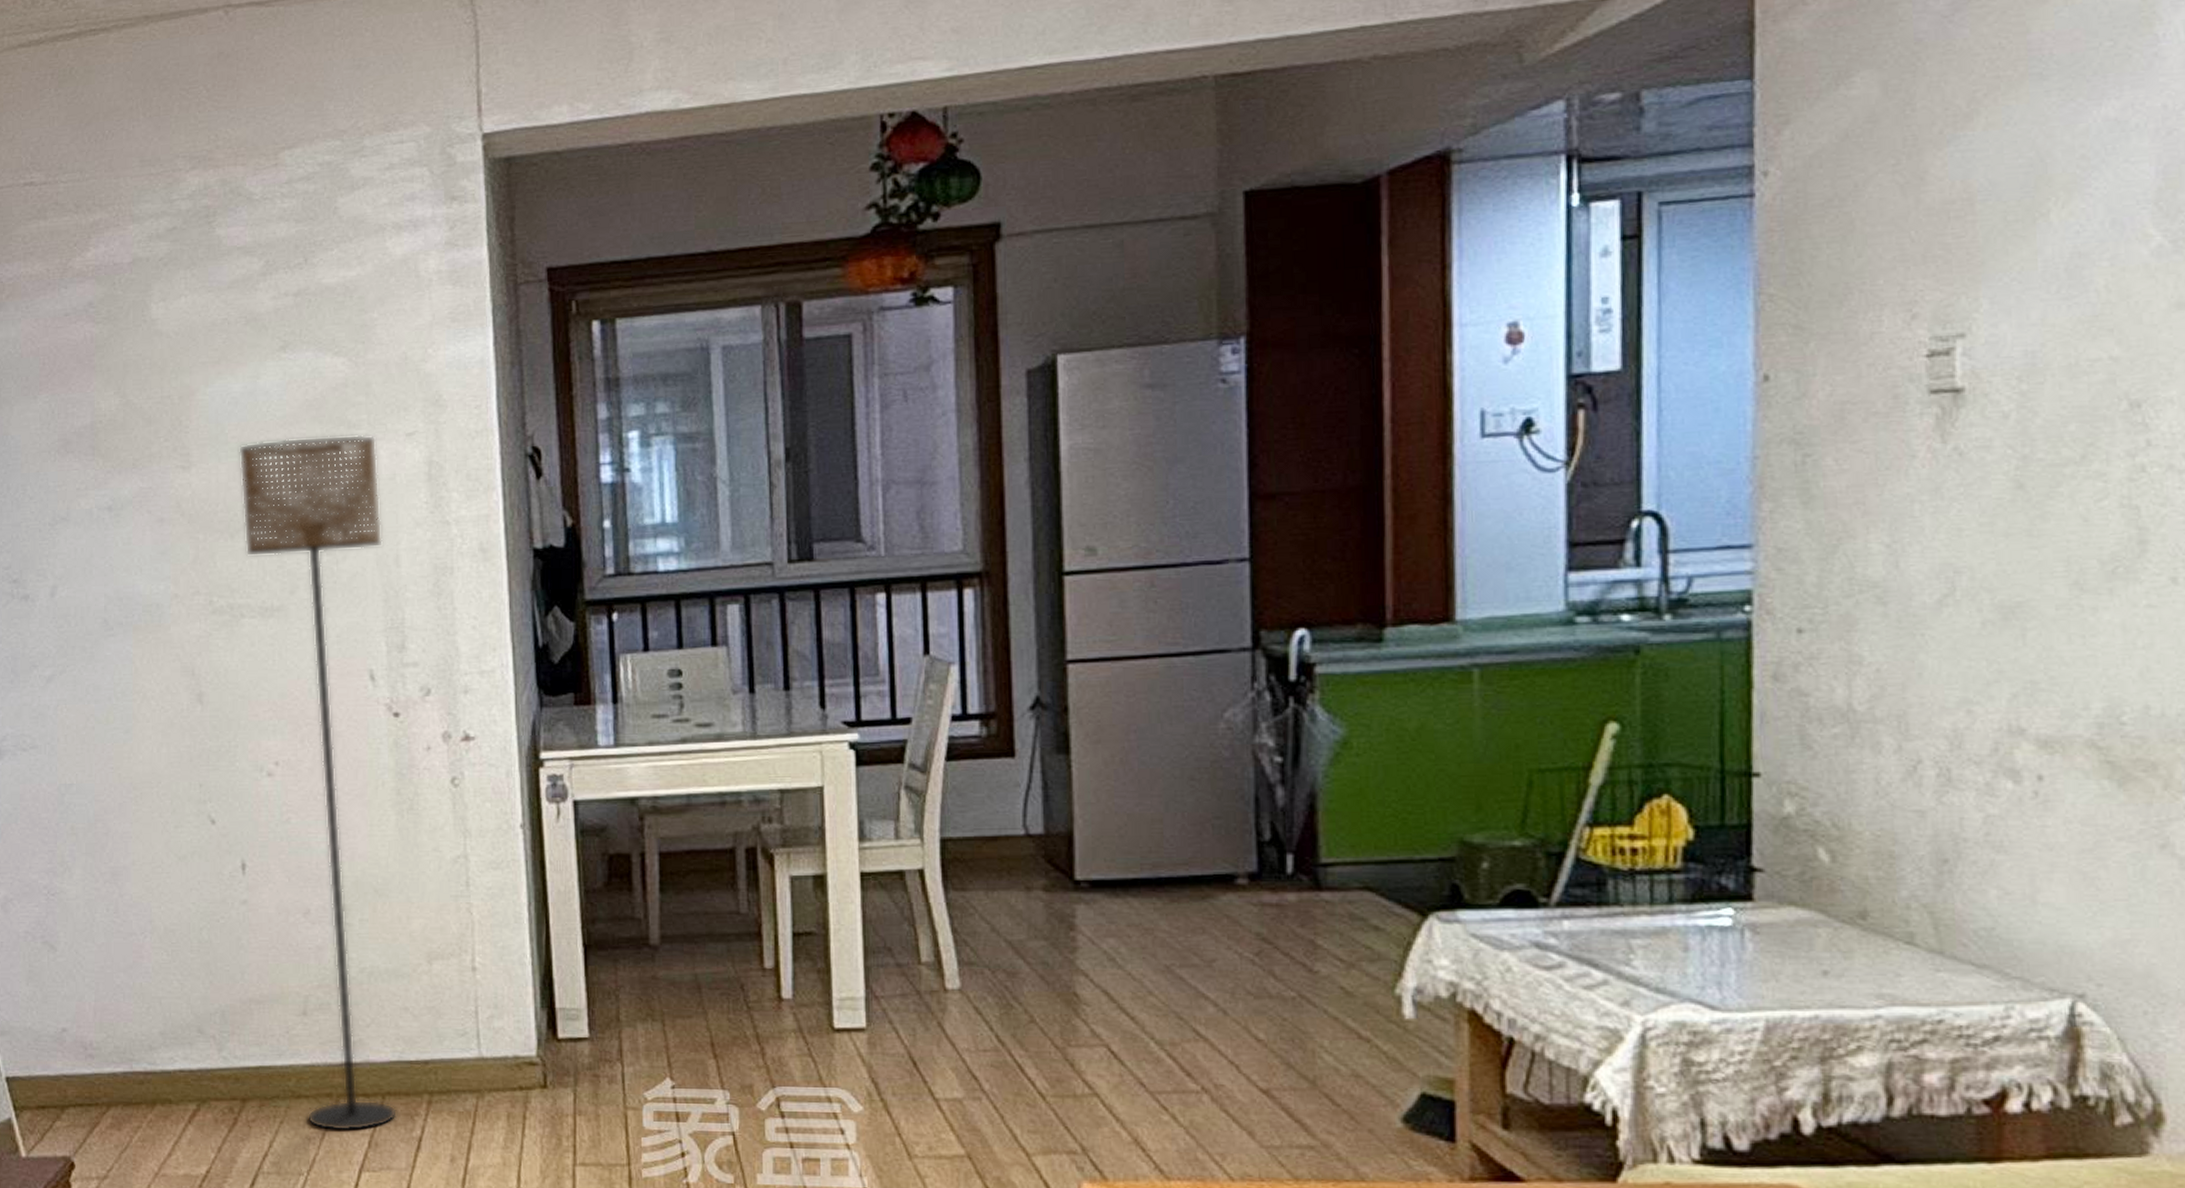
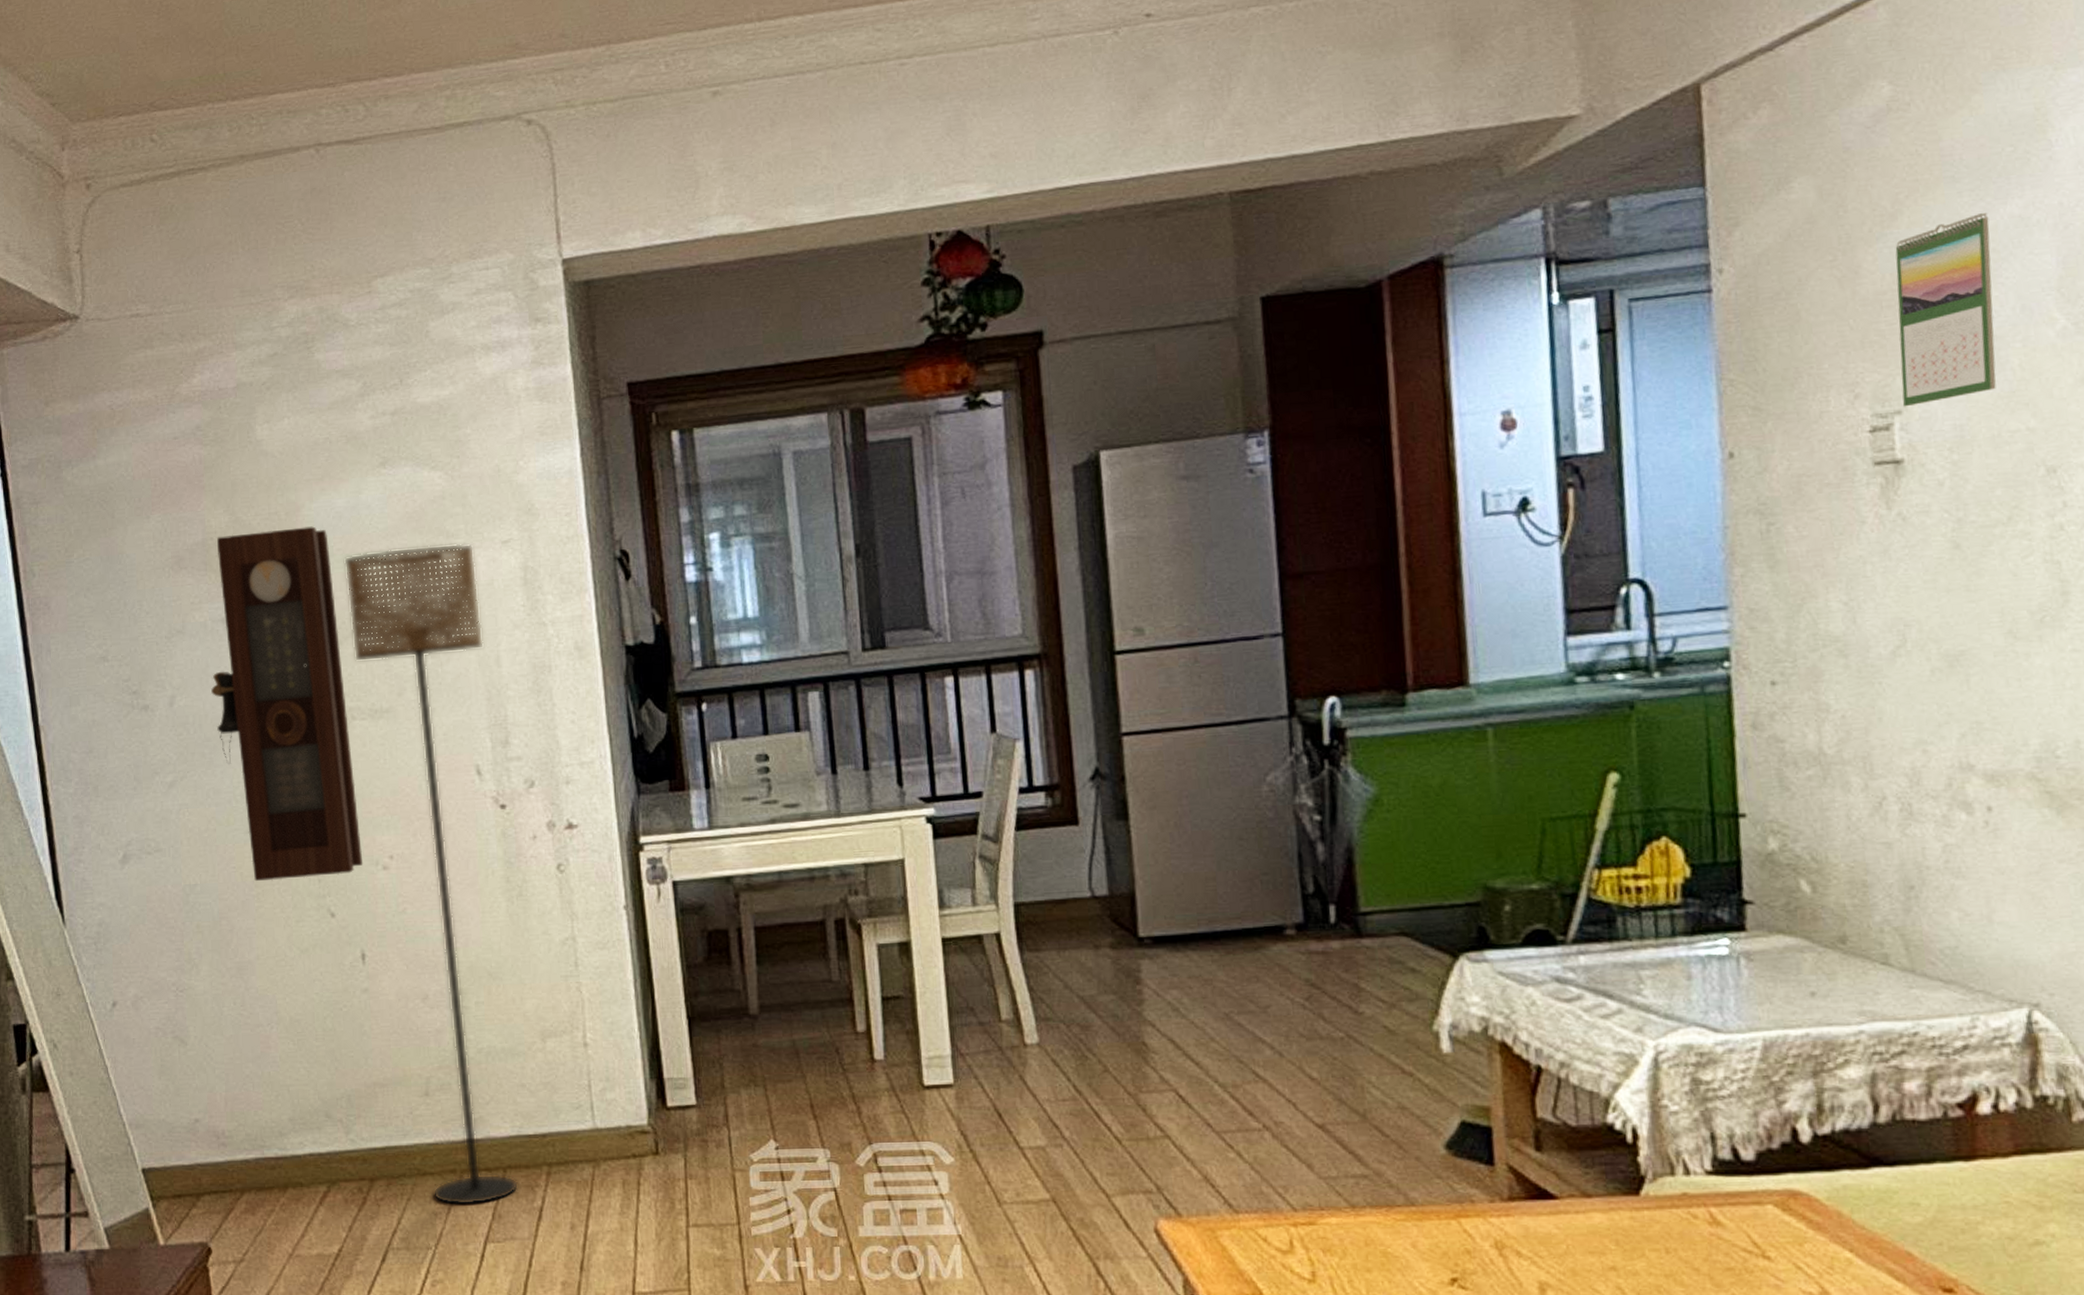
pendulum clock: none [95,412,247,784] -> present [211,526,363,881]
calendar: none [1967,115,2080,330] -> present [1895,213,1996,407]

